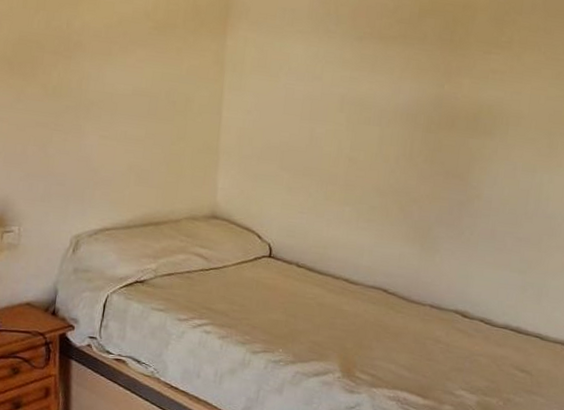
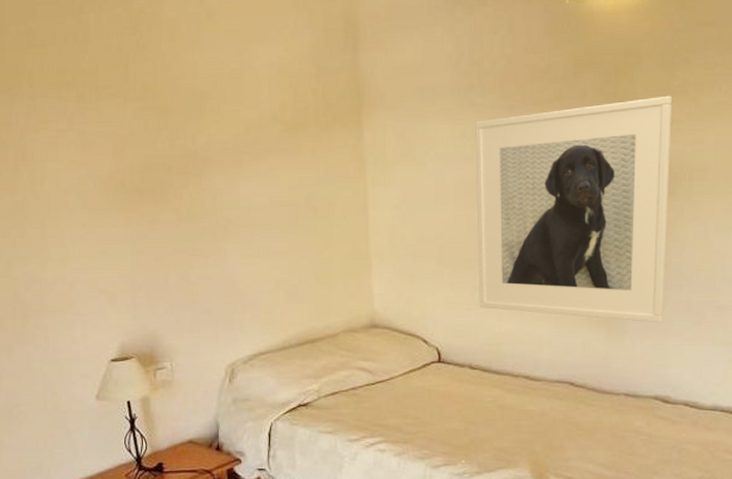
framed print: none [311,45,500,246] -> present [475,95,673,323]

